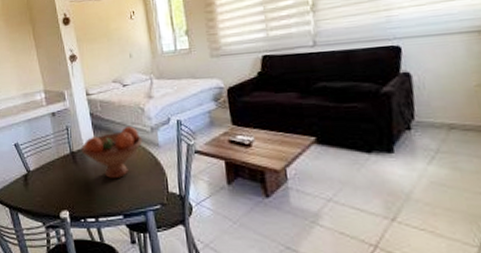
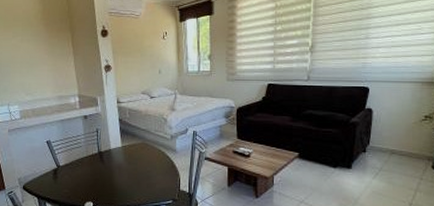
fruit bowl: present [81,127,143,179] -> none [108,133,163,177]

